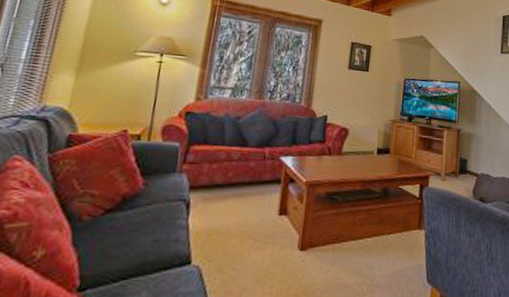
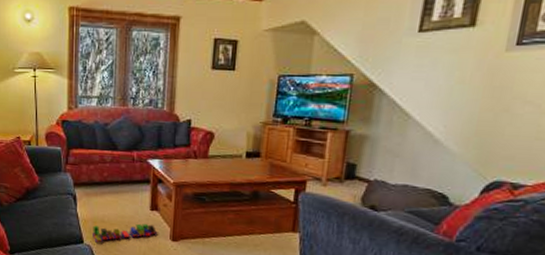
toy train: none [203,232,284,262] -> present [91,223,157,243]

